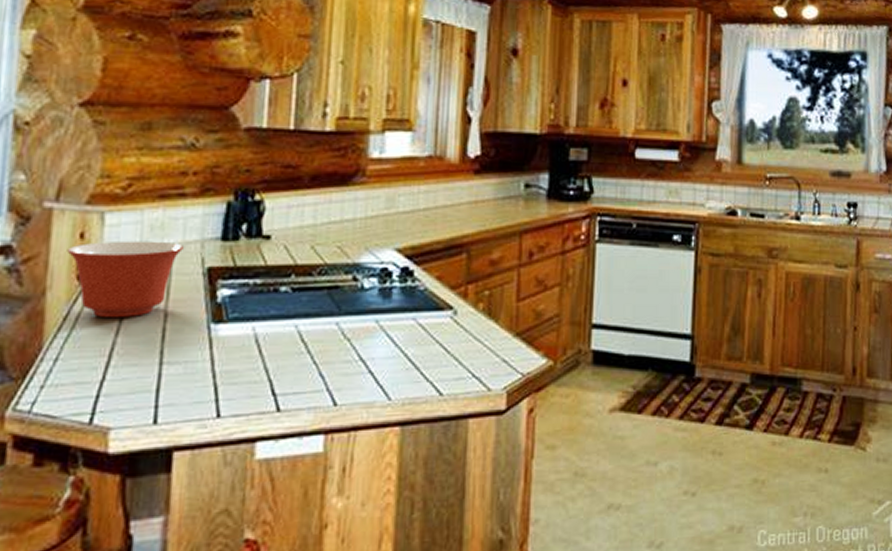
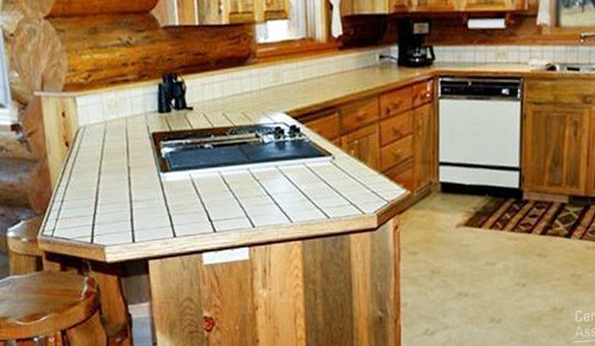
mixing bowl: present [67,240,185,319] -> none [55,115,134,172]

